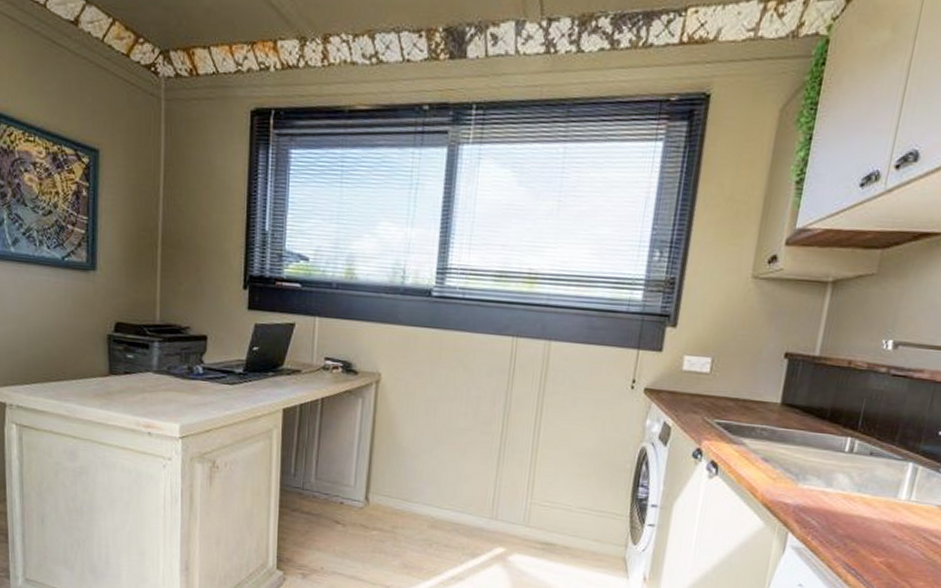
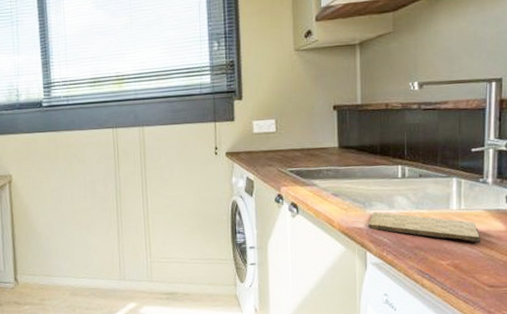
cutting board: none [796,488,927,544] -> present [368,212,481,243]

